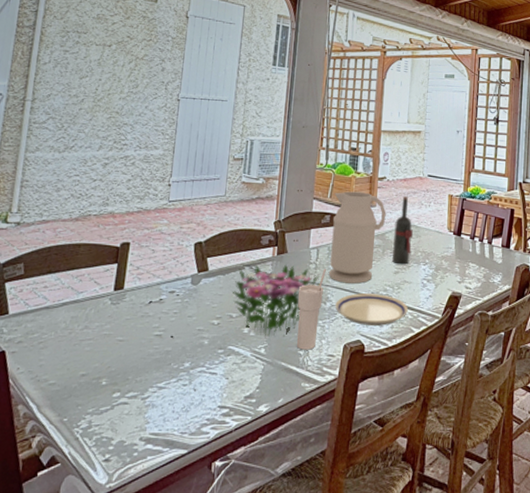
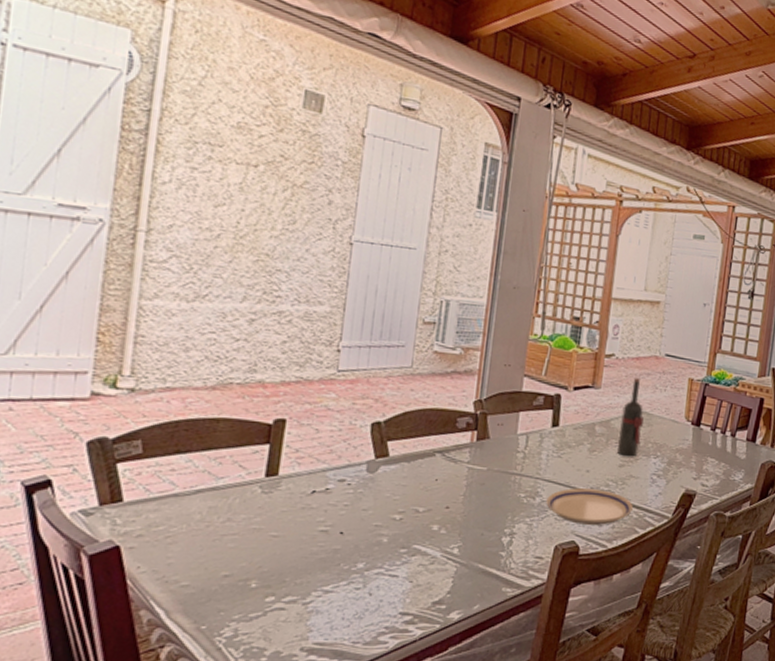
flower arrangement: present [232,264,325,337] -> none [418,451,534,535]
cup: present [296,268,327,350] -> none [497,458,538,551]
water jug: present [328,191,386,284] -> none [539,368,613,477]

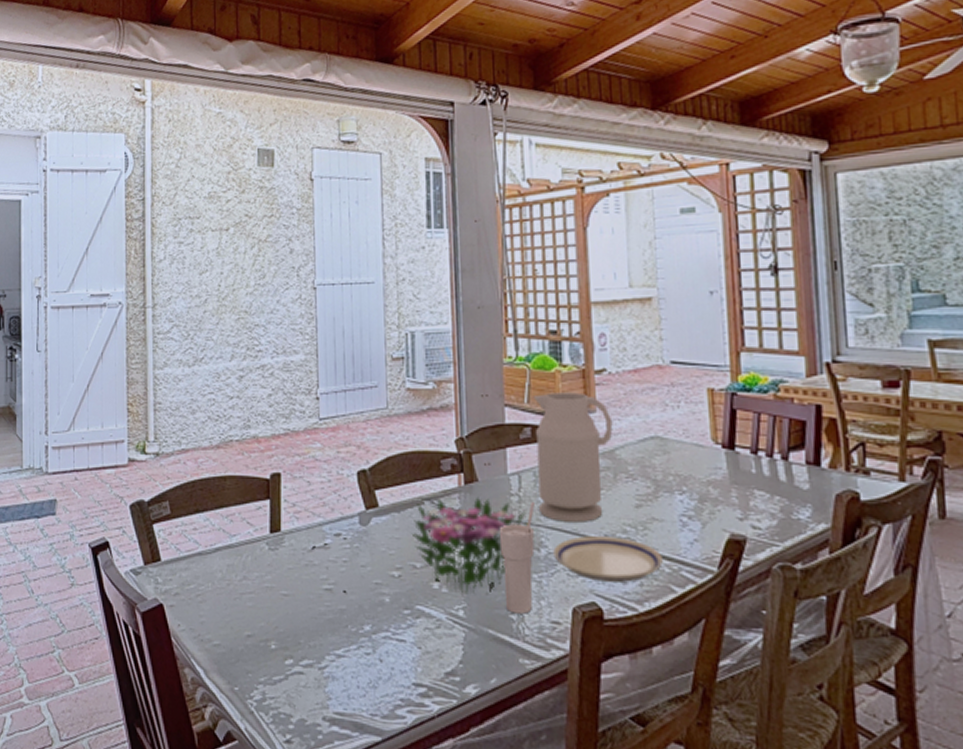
flower arrangement: none [418,451,534,535] -> present [411,497,535,595]
cup: none [497,458,538,551] -> present [499,501,536,614]
water jug: none [539,368,613,477] -> present [533,392,613,522]
wine bottle: present [616,377,644,457] -> none [627,393,658,494]

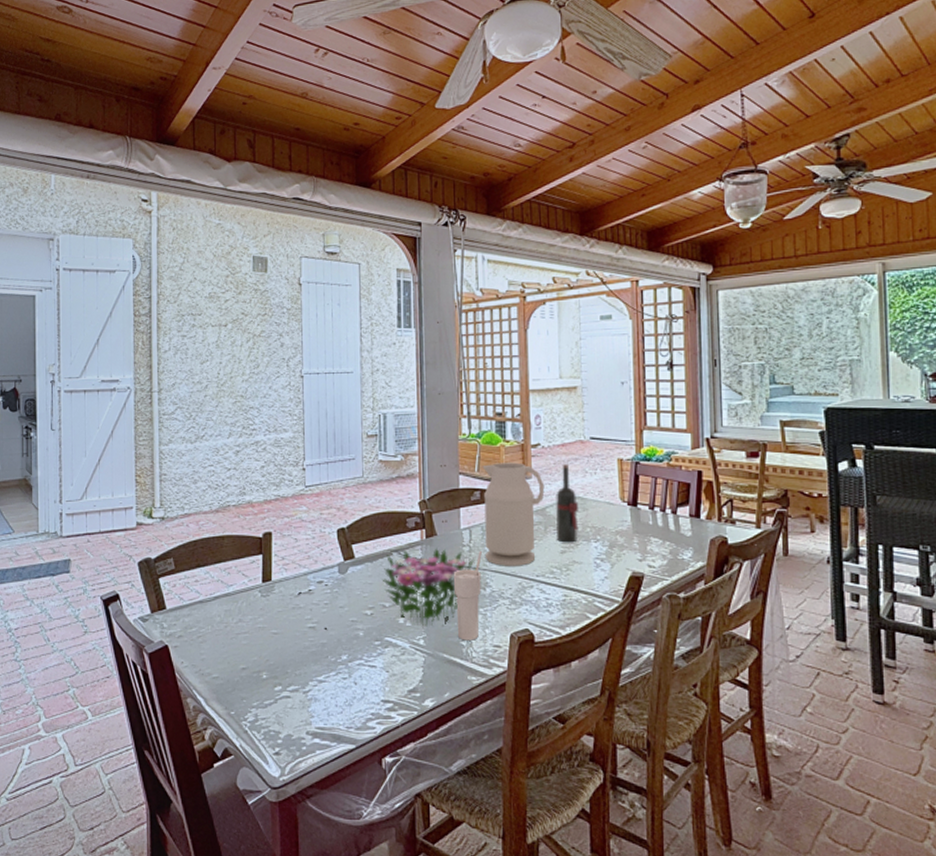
plate: present [553,536,663,582] -> none [496,577,581,612]
wine bottle: none [627,393,658,494] -> present [556,463,579,543]

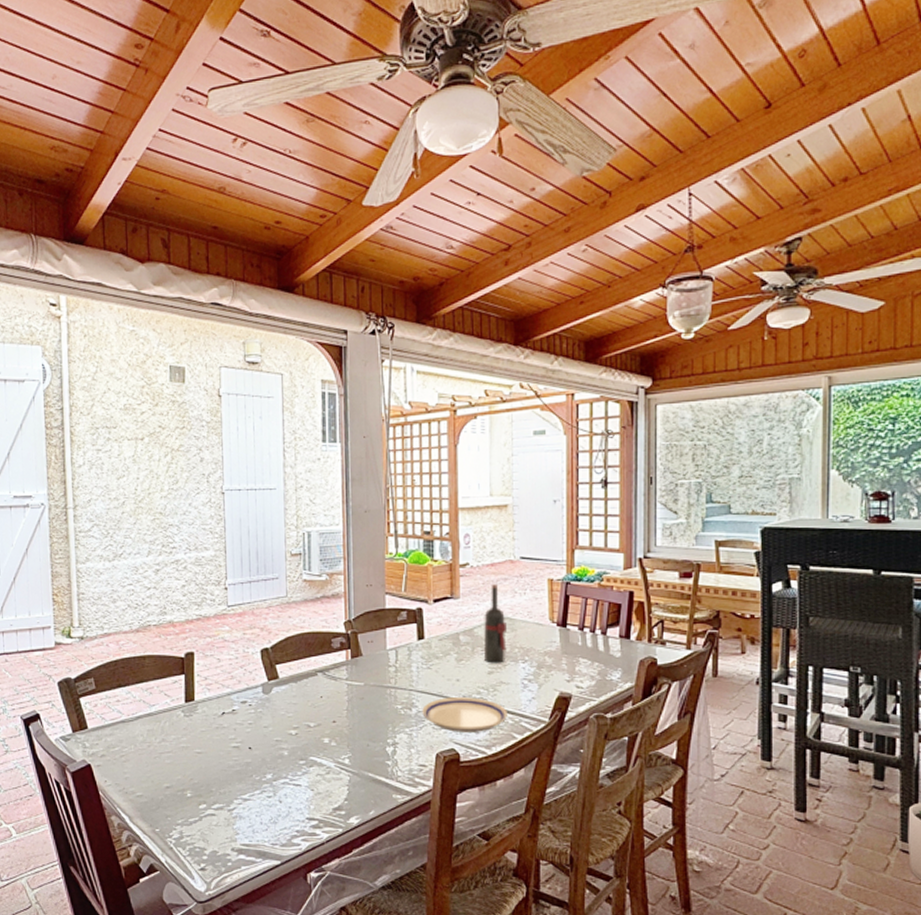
flower arrangement: present [382,548,482,627] -> none [306,668,408,747]
cup: present [453,550,483,641] -> none [378,671,409,760]
water jug: present [482,462,545,566] -> none [409,582,473,687]
plate: none [496,577,581,612] -> present [422,697,507,732]

